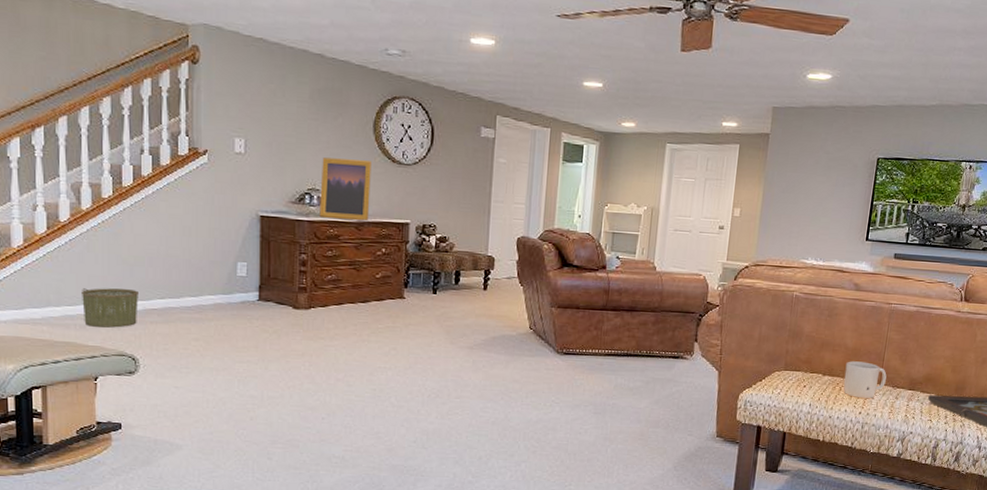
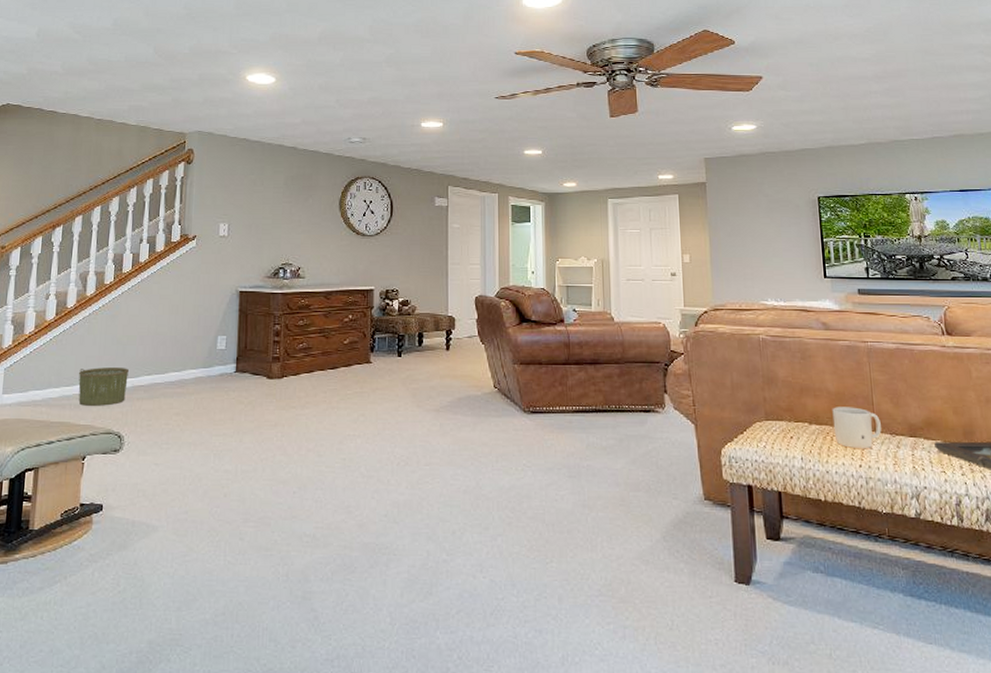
picture frame: present [319,157,371,221] -> none [292,235,338,290]

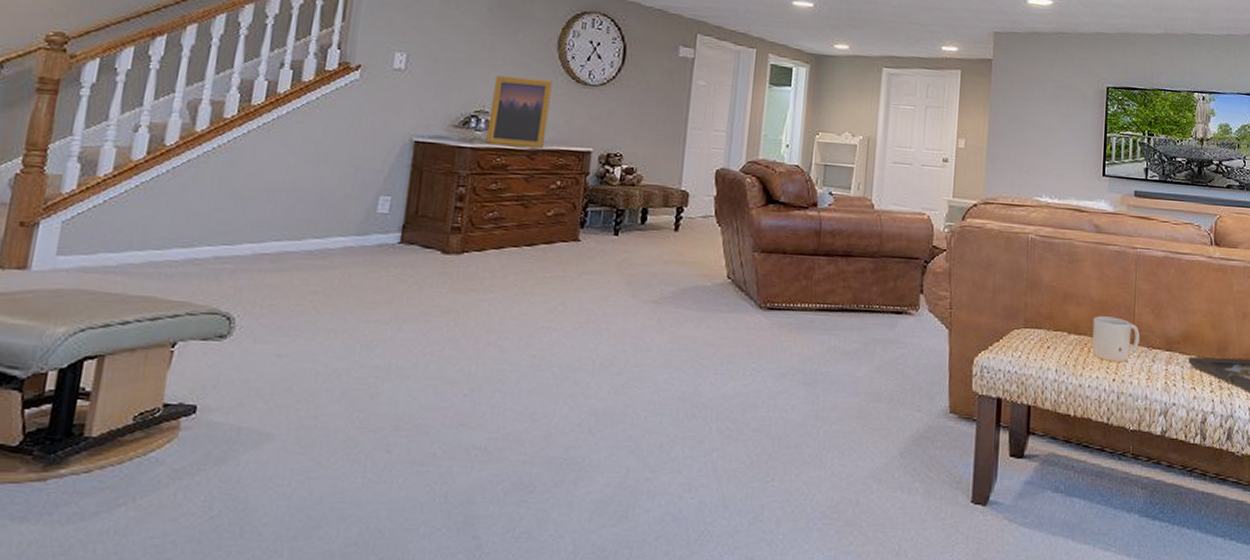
basket: present [78,367,129,407] -> none [172,227,249,279]
picture frame: none [292,235,338,290] -> present [485,76,553,149]

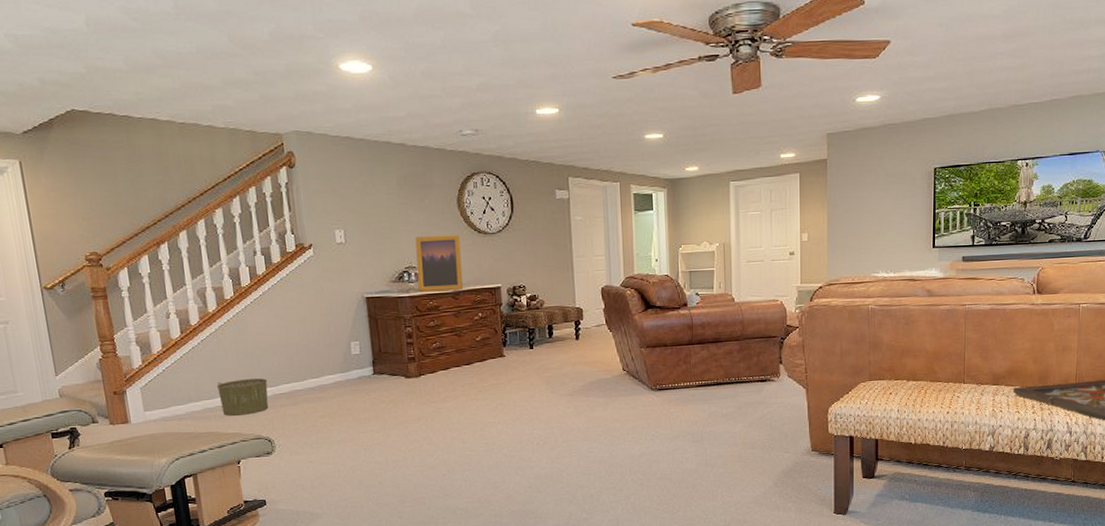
basket: none [172,227,249,279] -> present [216,378,269,417]
mug: present [1092,316,1140,363] -> none [928,363,969,399]

